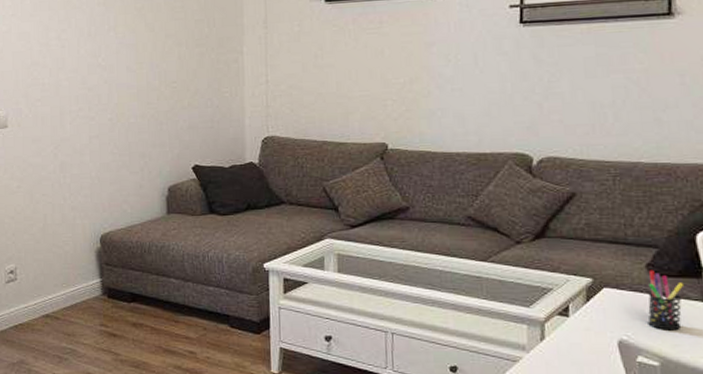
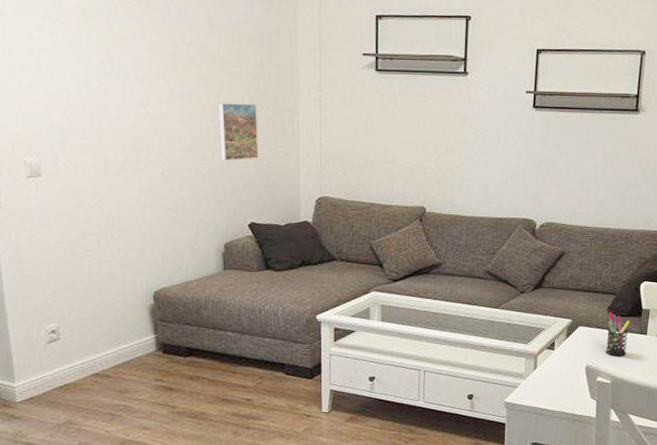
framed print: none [163,46,203,105] -> present [217,103,259,162]

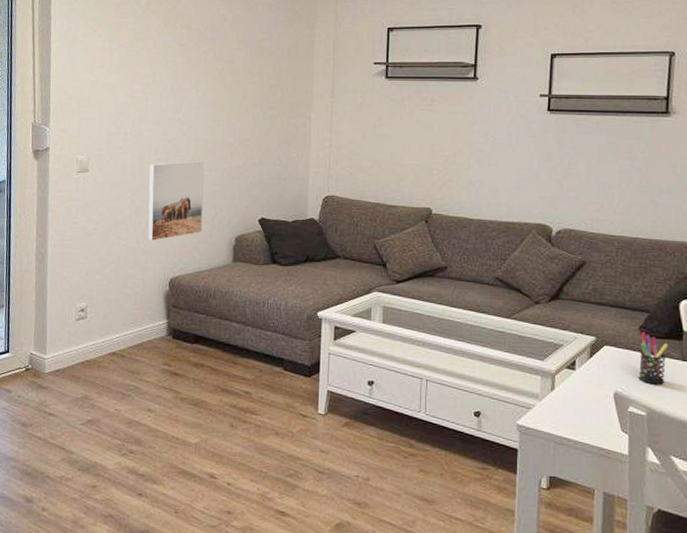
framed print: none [116,162,186,253] -> present [148,161,204,242]
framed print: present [217,103,259,162] -> none [238,109,273,161]

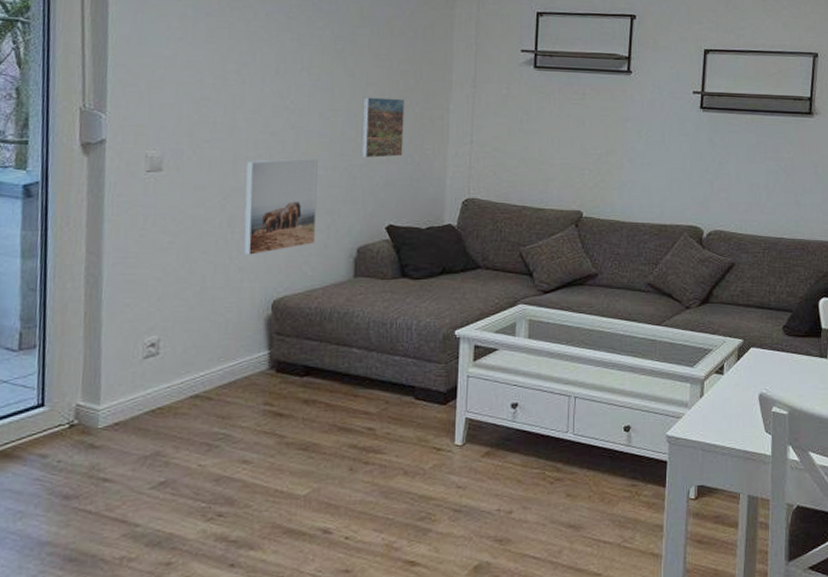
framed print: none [238,109,273,161] -> present [361,97,405,159]
pen holder: present [638,331,669,385] -> none [781,331,809,383]

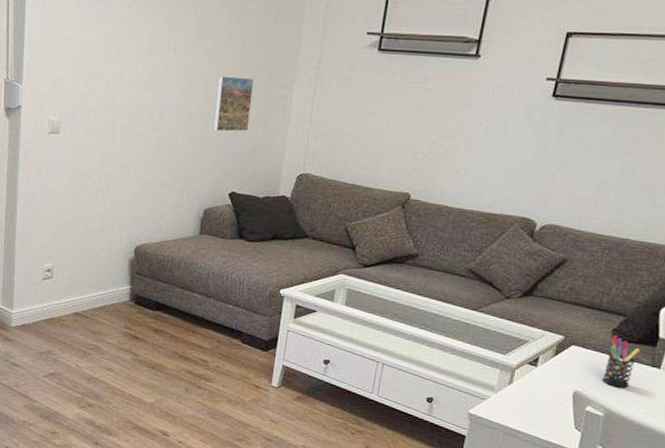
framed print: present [244,158,318,256] -> none [116,128,177,208]
pen holder: none [781,331,809,383] -> present [602,334,641,389]

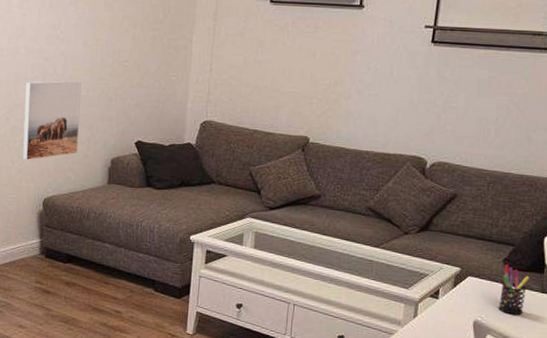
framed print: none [116,128,177,208] -> present [22,81,81,161]
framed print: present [213,76,254,132] -> none [116,28,154,83]

